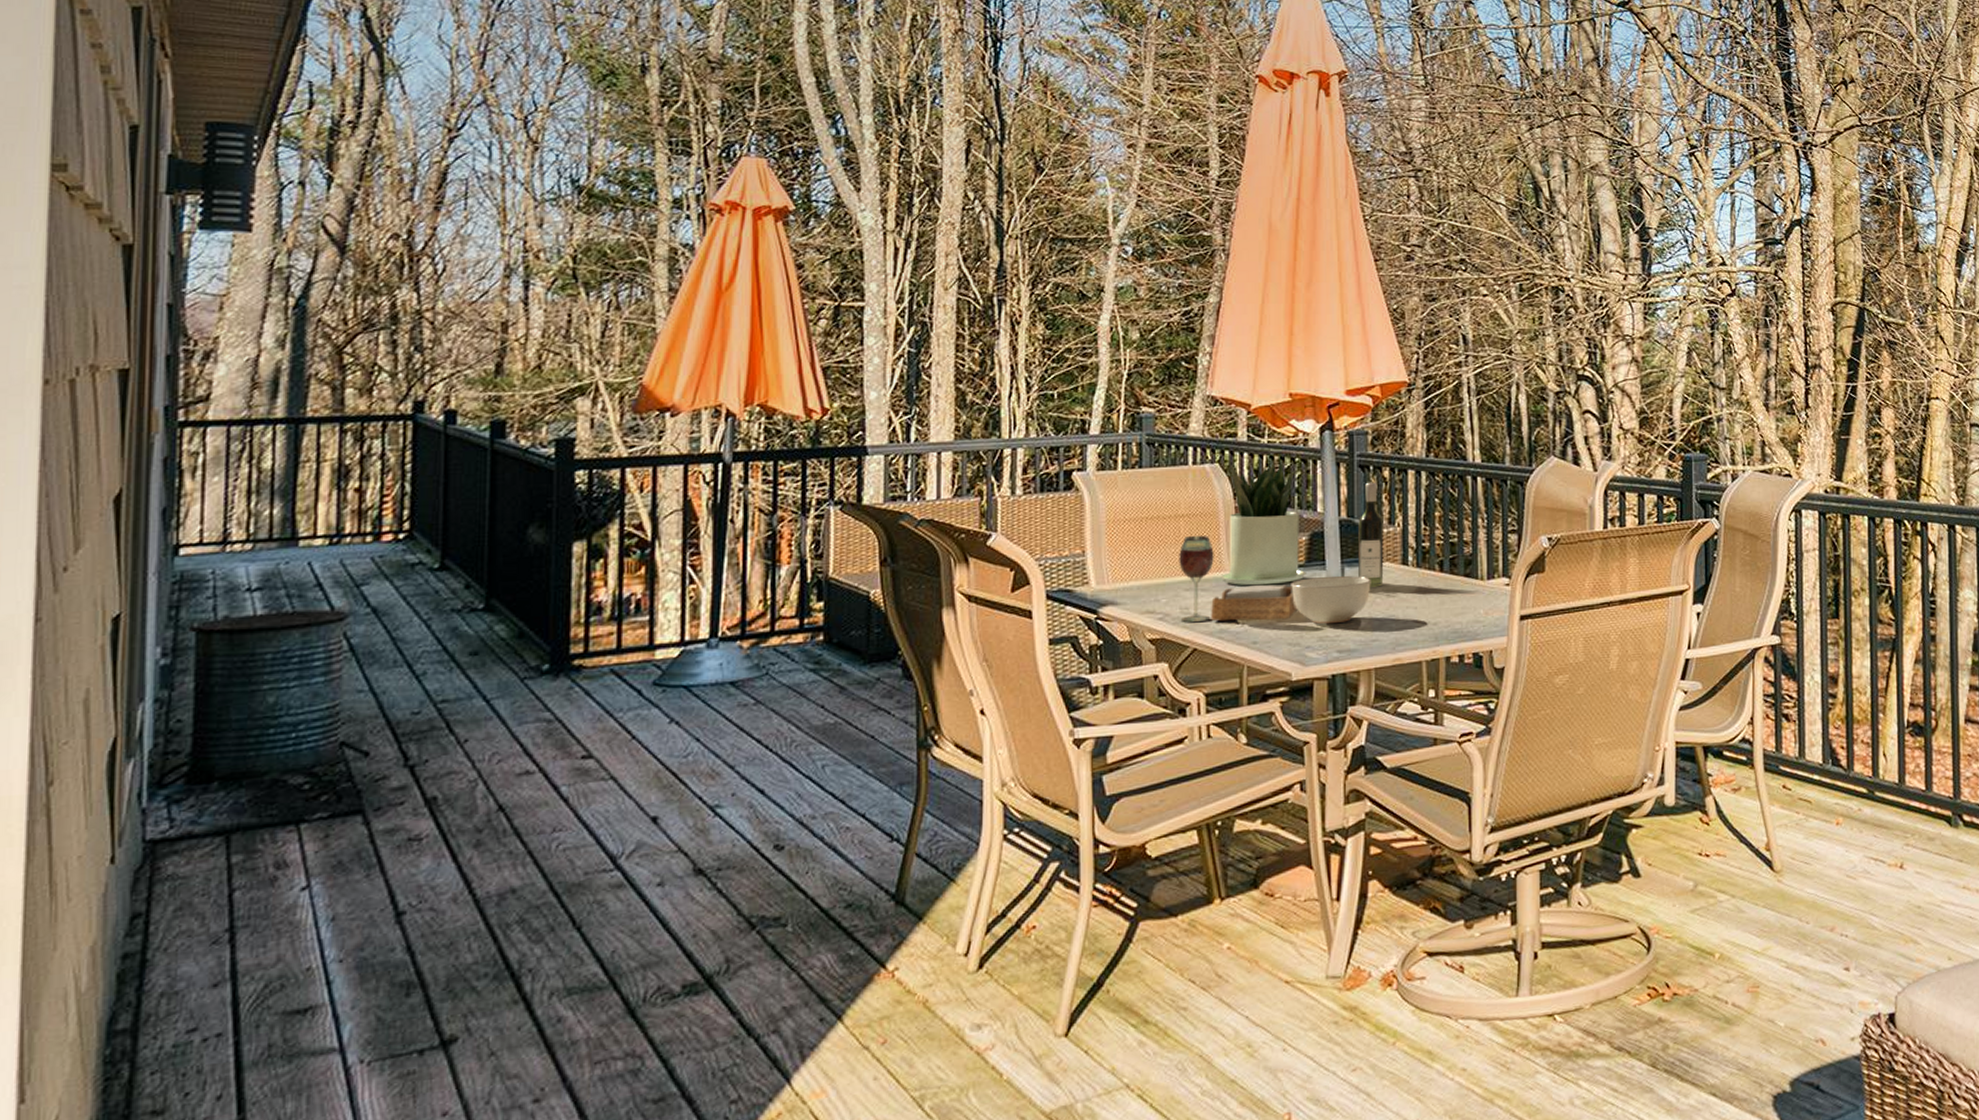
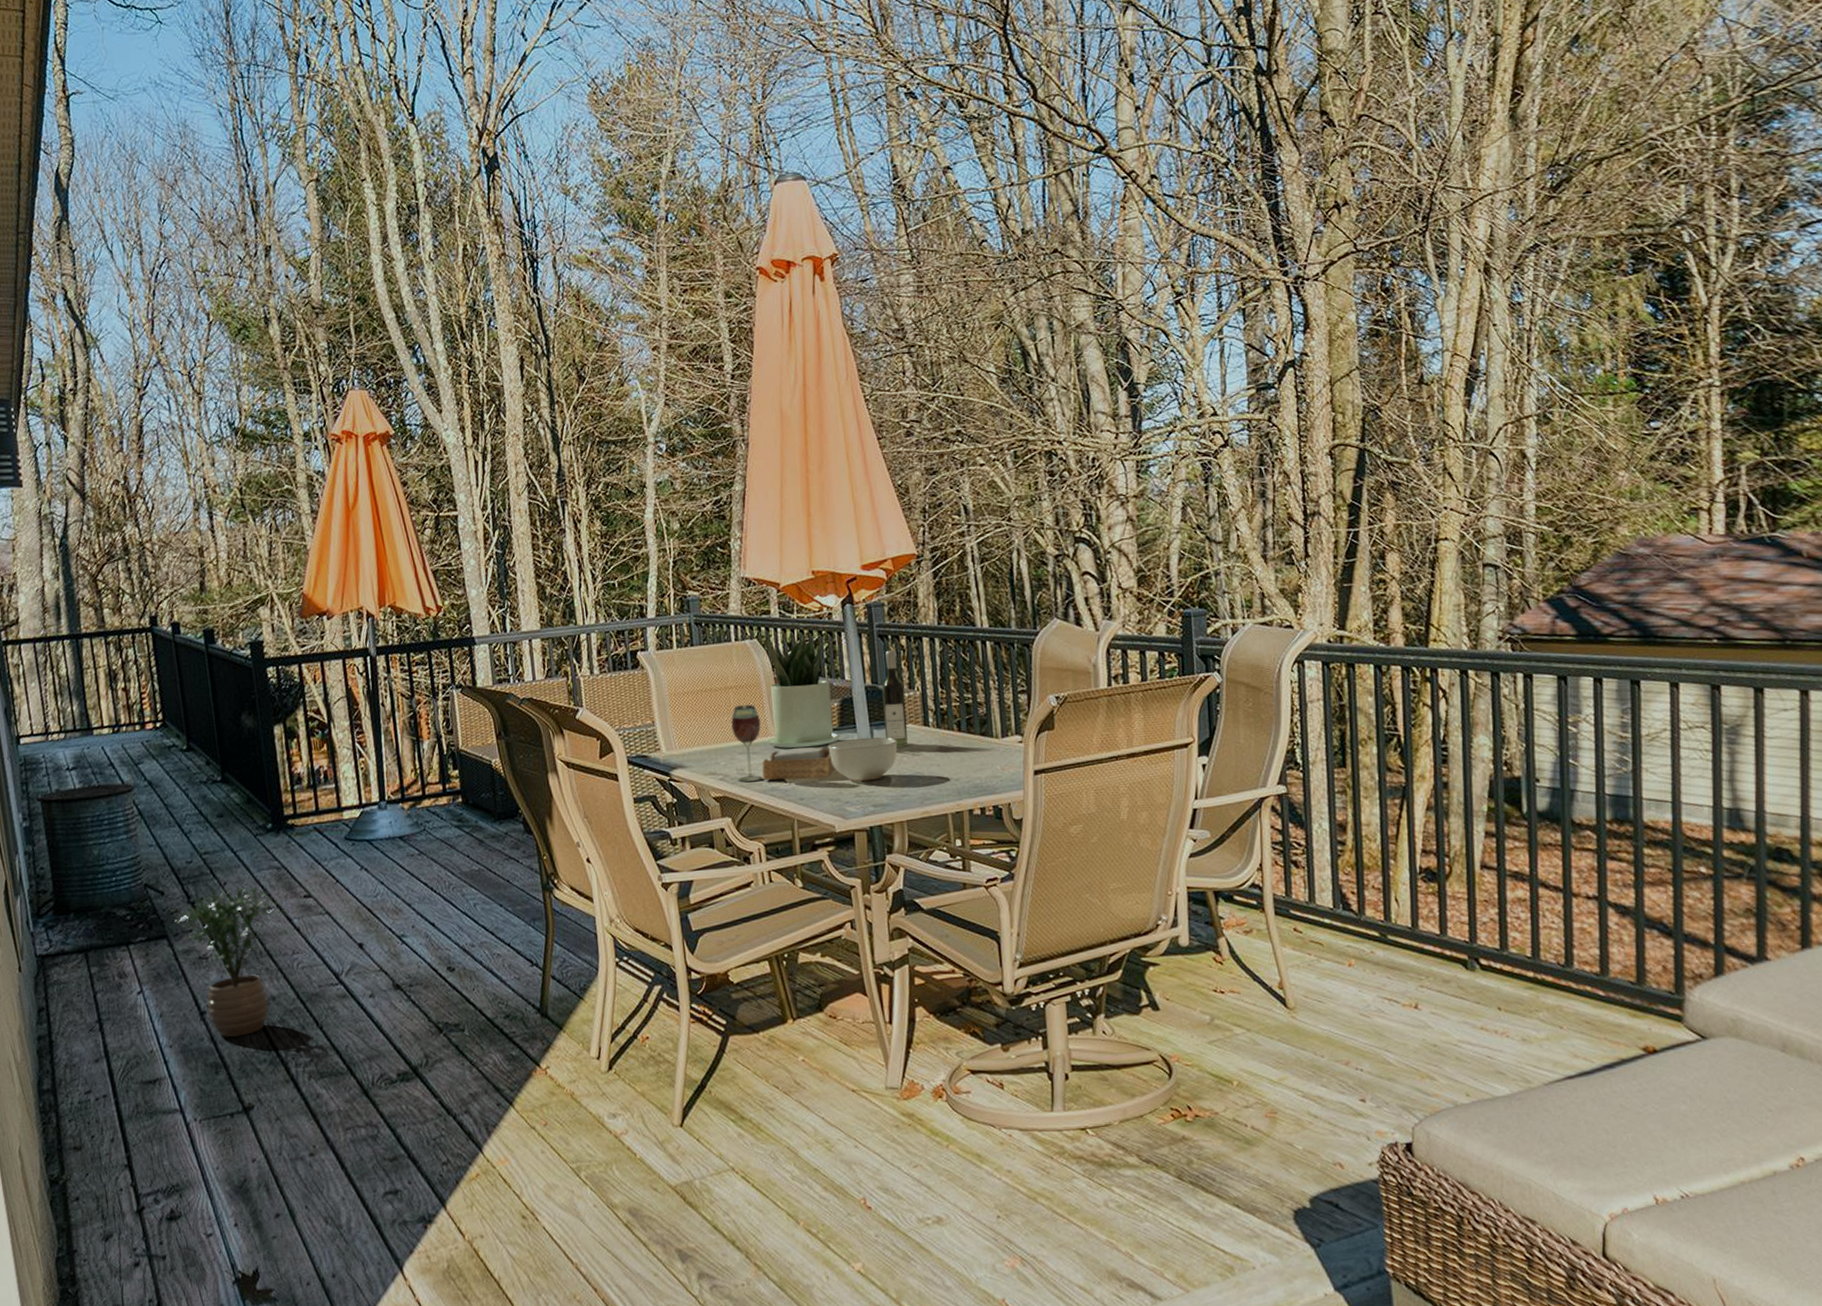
potted plant: none [375,741,556,947] -> present [170,884,289,1038]

